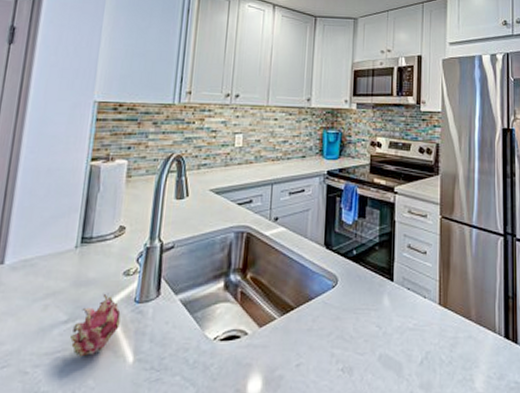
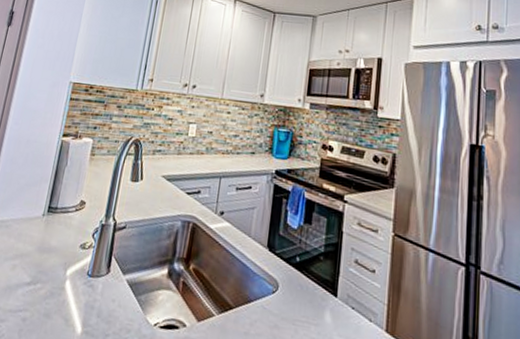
fruit: present [70,293,121,357] -> none [31,262,75,320]

